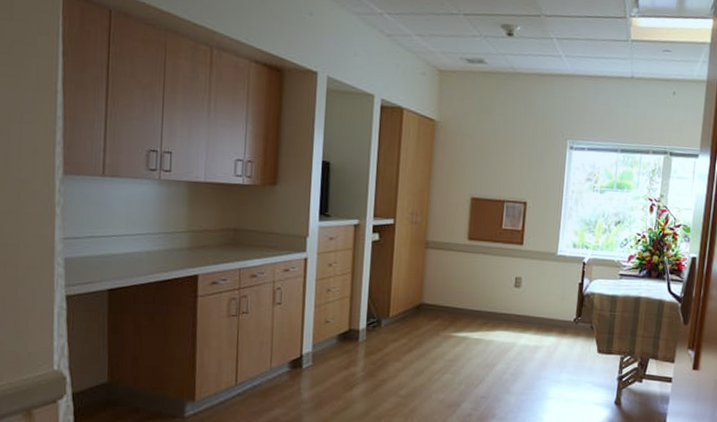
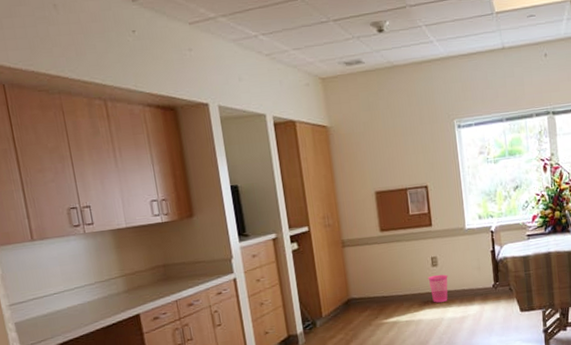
waste basket: none [508,297,529,327] -> present [428,274,448,303]

